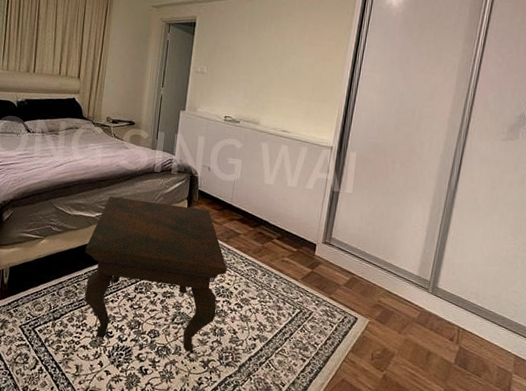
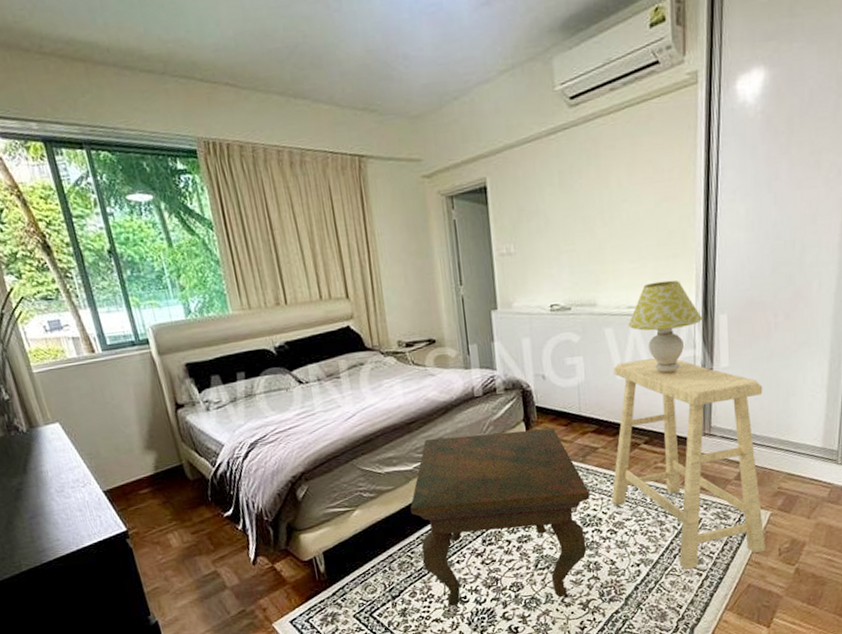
stool: none [243,171,376,354] -> present [612,357,766,570]
table lamp: none [280,116,337,188] -> present [628,280,702,373]

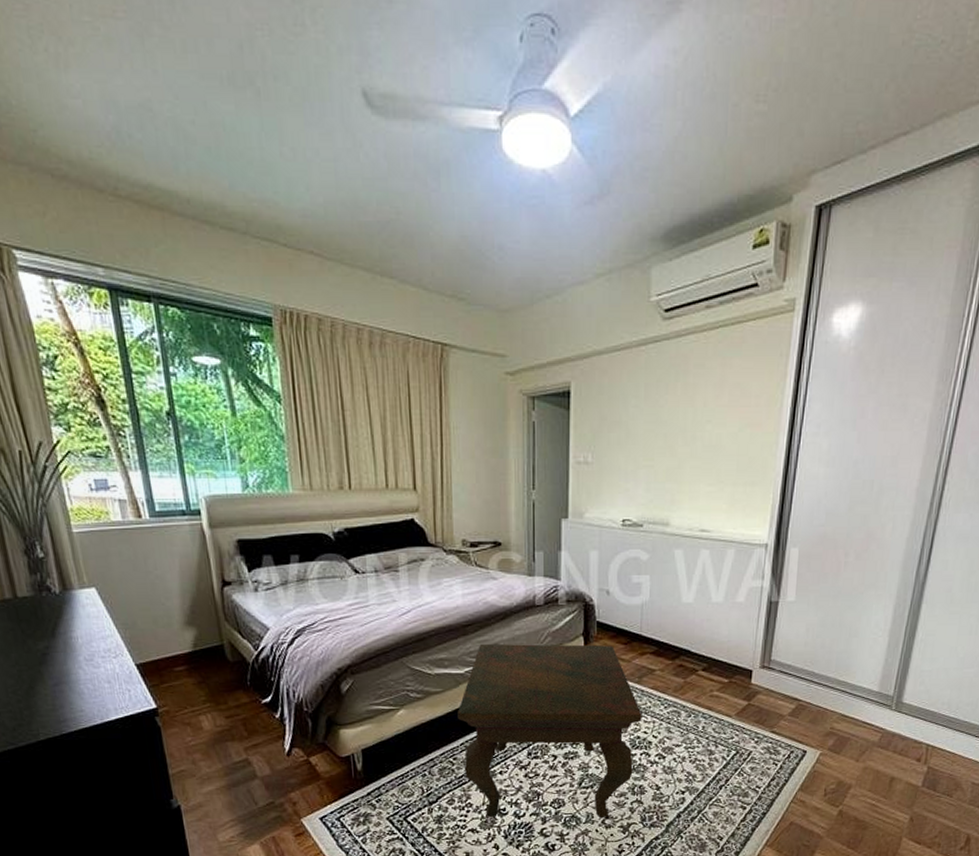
stool: present [612,357,766,570] -> none [664,584,826,802]
table lamp: present [628,280,702,373] -> none [699,507,773,600]

